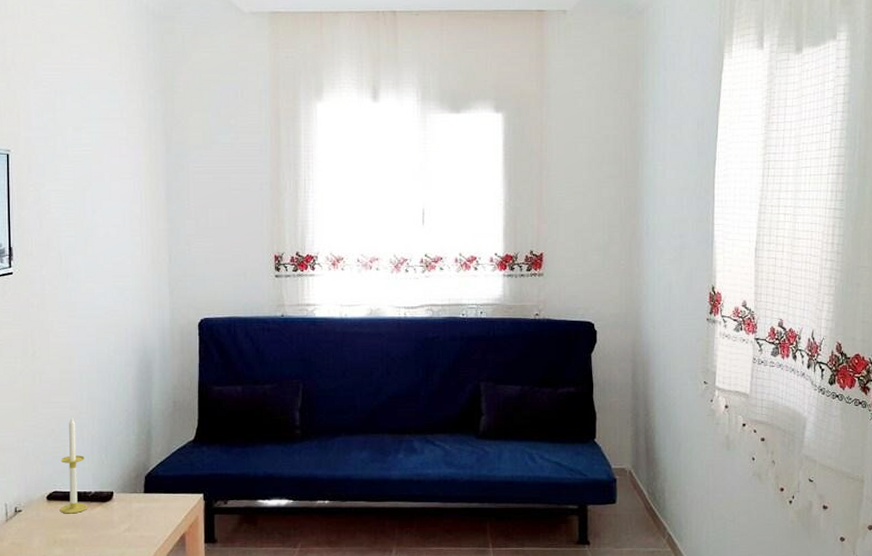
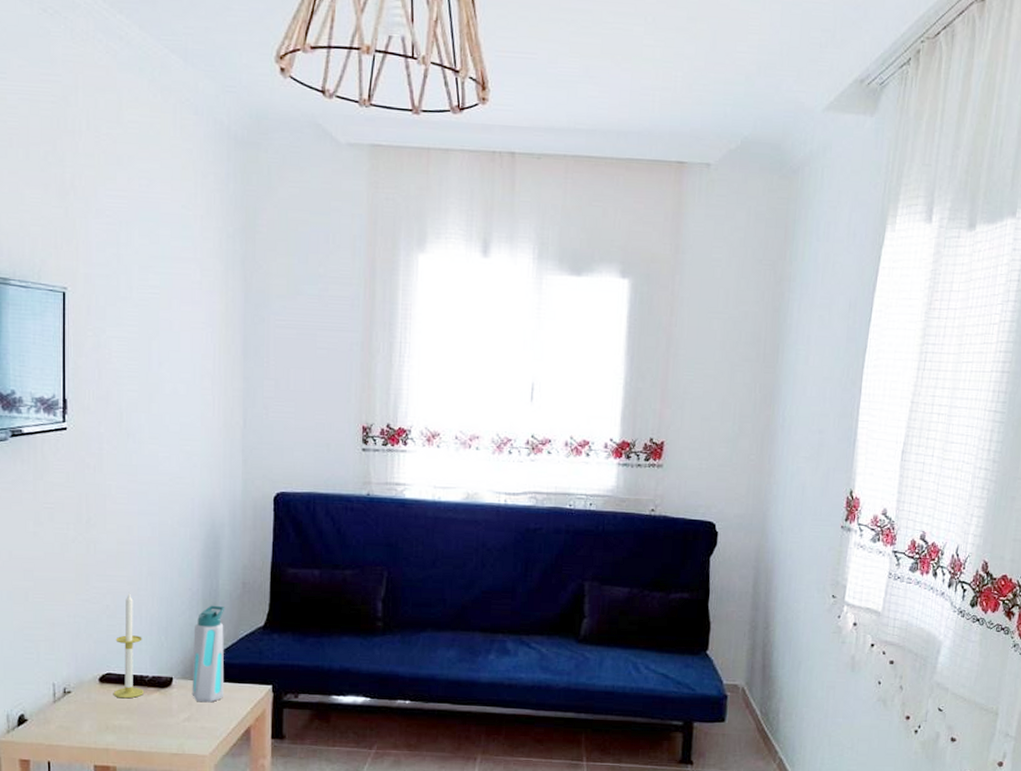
water bottle: none [130,423,161,513] -> present [192,605,226,703]

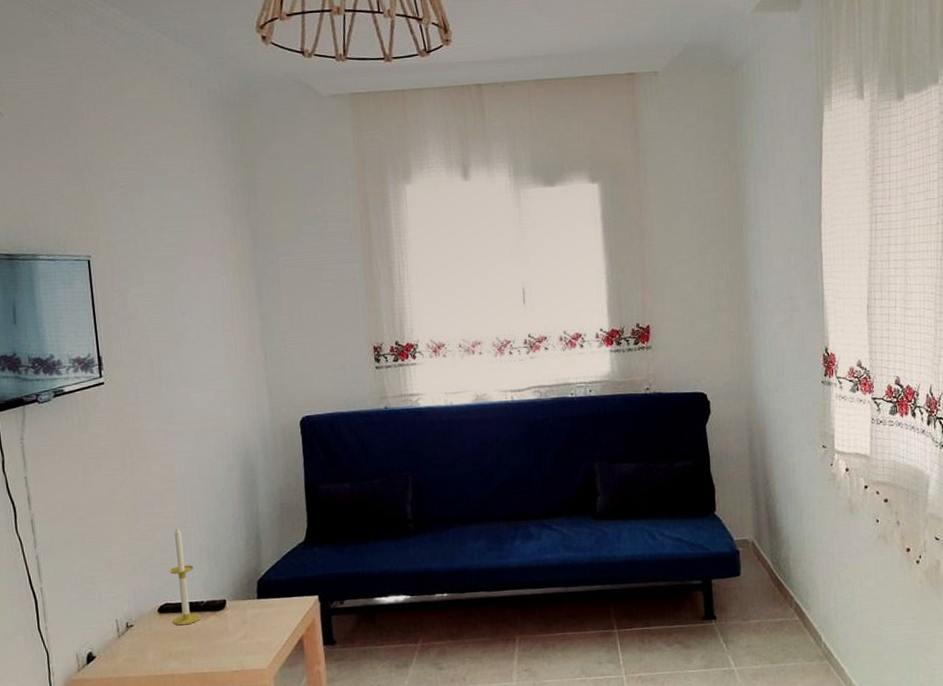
water bottle: present [192,605,226,703] -> none [240,527,275,619]

